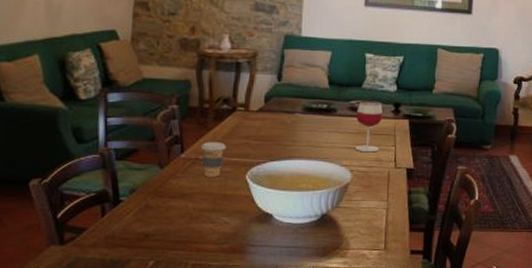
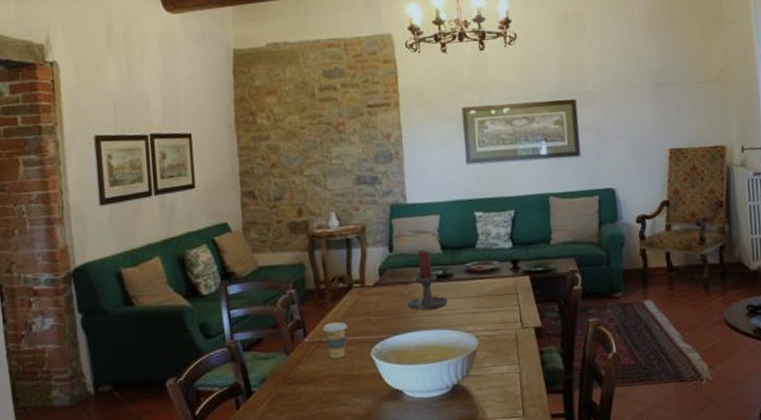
candle holder: none [288,83,328,140] -> present [407,250,448,310]
wineglass: present [355,102,383,153] -> none [474,261,503,316]

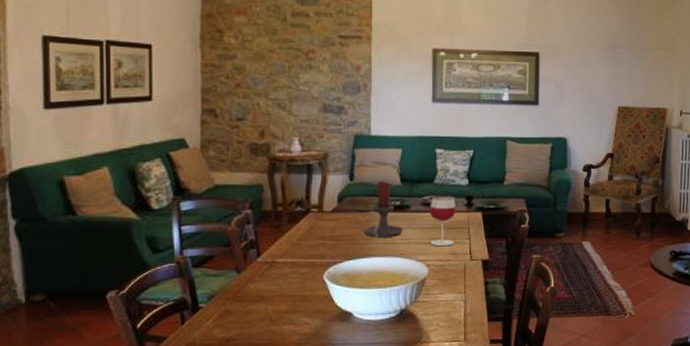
coffee cup: present [323,322,347,359] -> none [277,244,302,280]
wineglass: none [474,261,503,316] -> present [430,196,456,247]

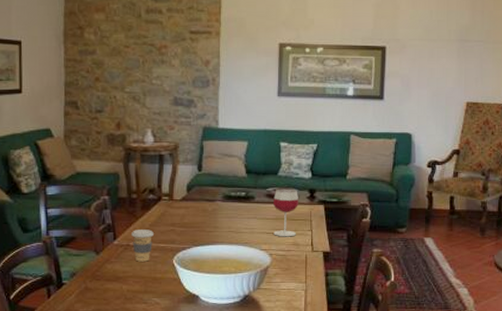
coffee cup: none [277,244,302,280] -> present [132,229,154,262]
candle holder: present [363,181,403,238] -> none [210,172,247,226]

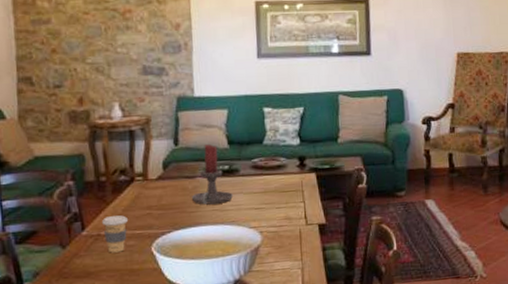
candle holder: none [210,172,247,226] -> present [191,144,233,205]
wineglass: present [273,189,298,237] -> none [260,158,288,212]

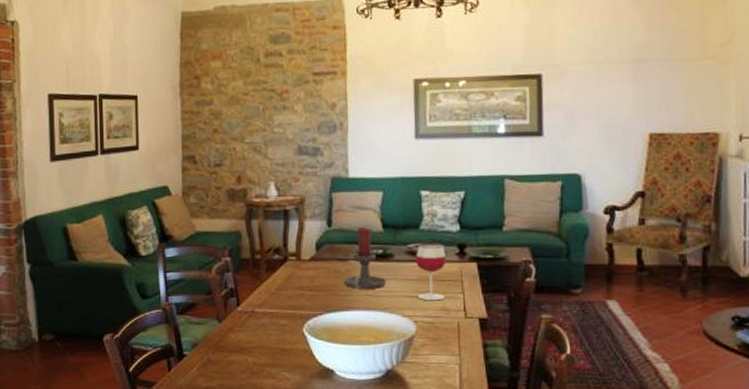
coffee cup: present [102,215,128,253] -> none [256,294,280,331]
wineglass: none [260,158,288,212] -> present [416,244,446,301]

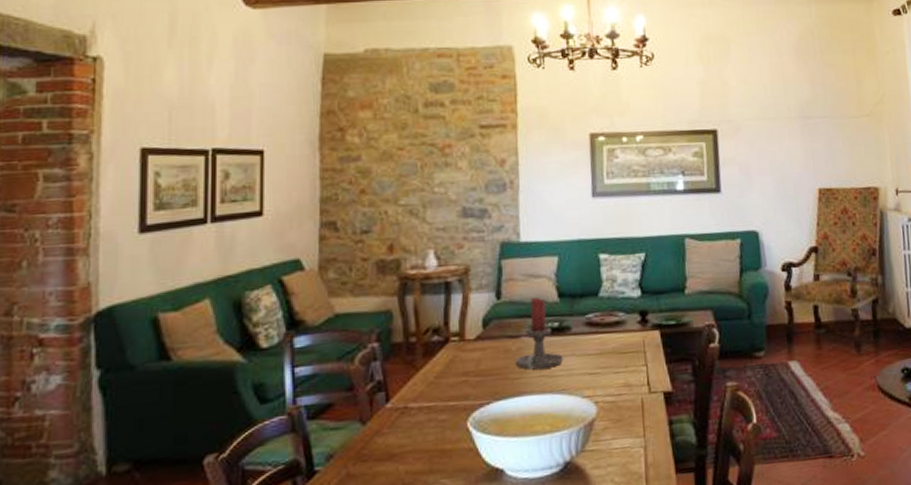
wineglass: present [416,244,446,301] -> none [595,312,627,378]

